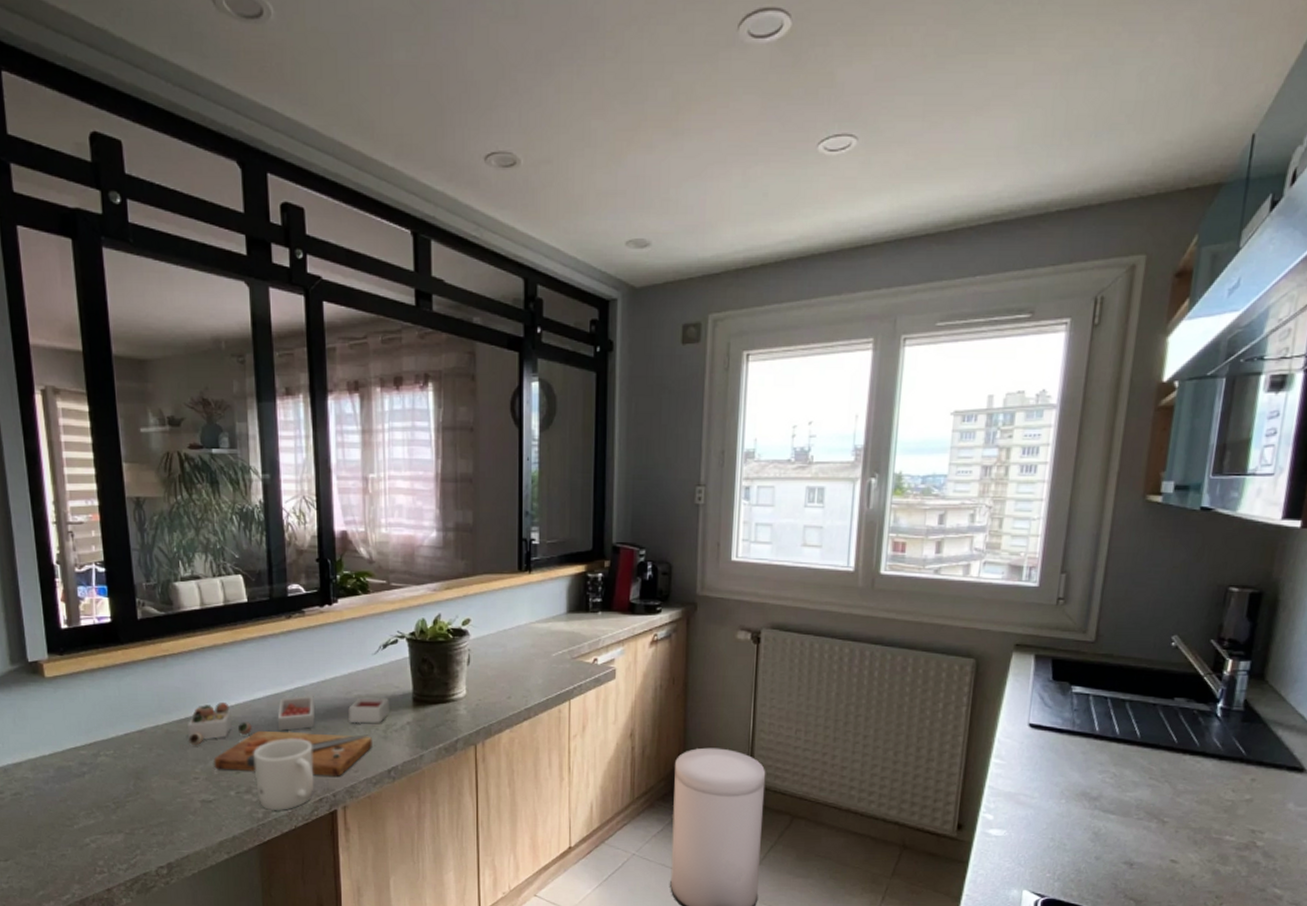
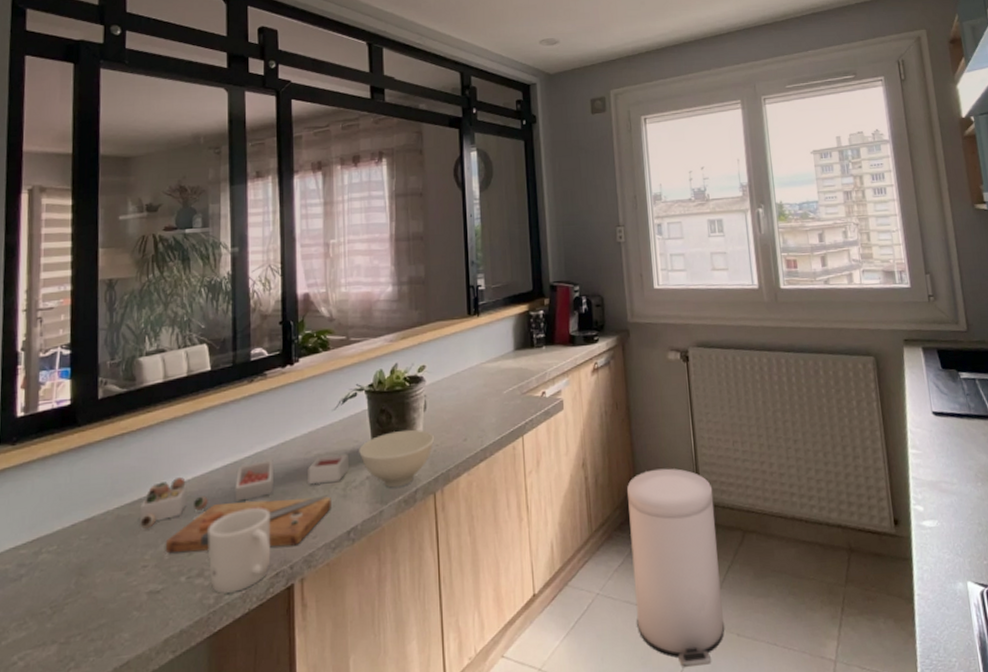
bowl: none [400,681,478,735] -> present [359,429,435,488]

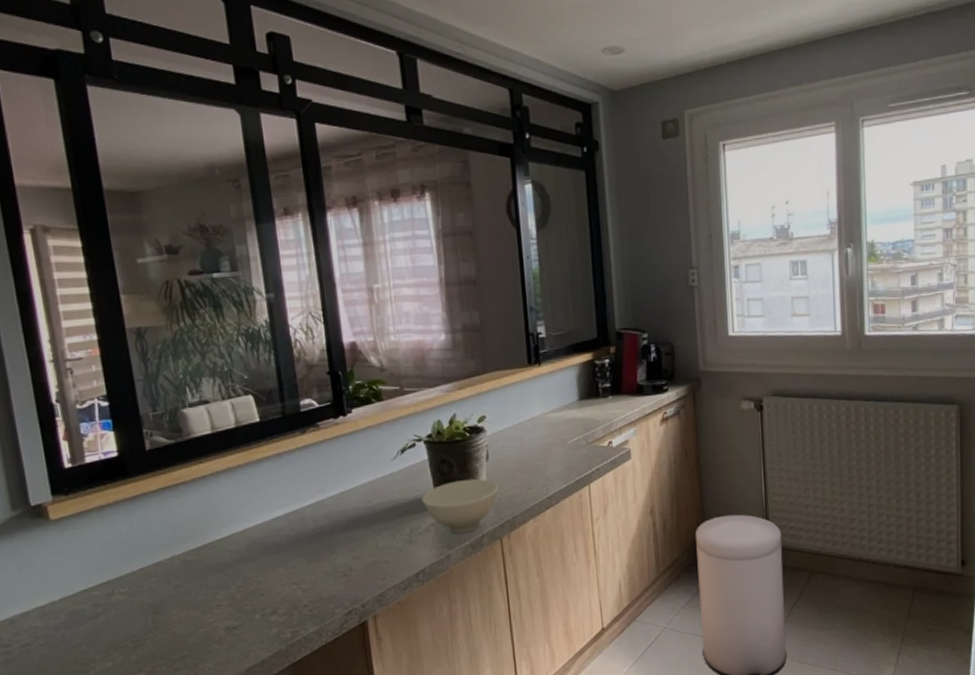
cutting board: present [140,454,349,553] -> none [206,502,413,593]
mug: present [208,508,271,594] -> none [276,552,342,630]

